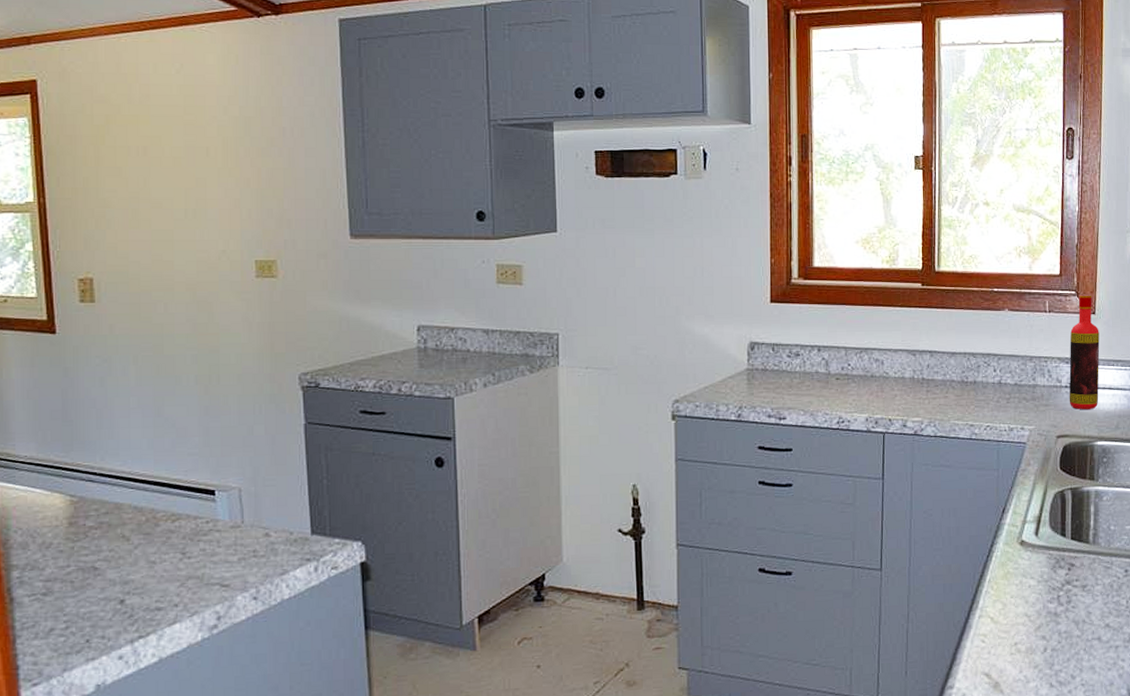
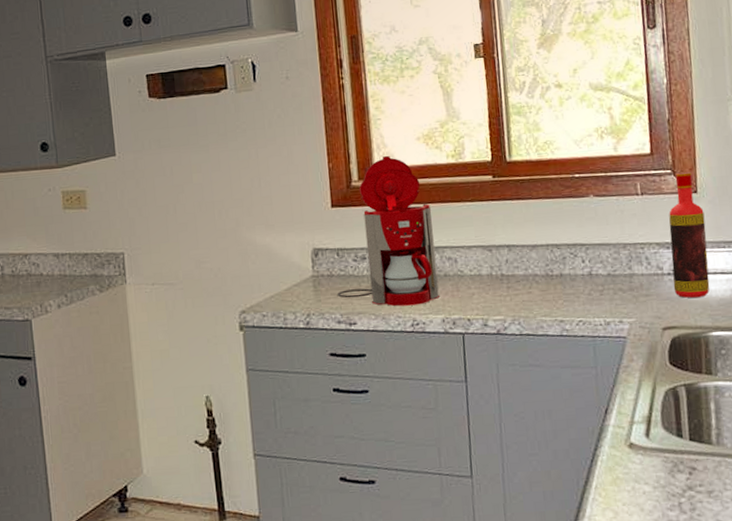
coffee maker: none [769,255,865,404] -> present [337,155,440,307]

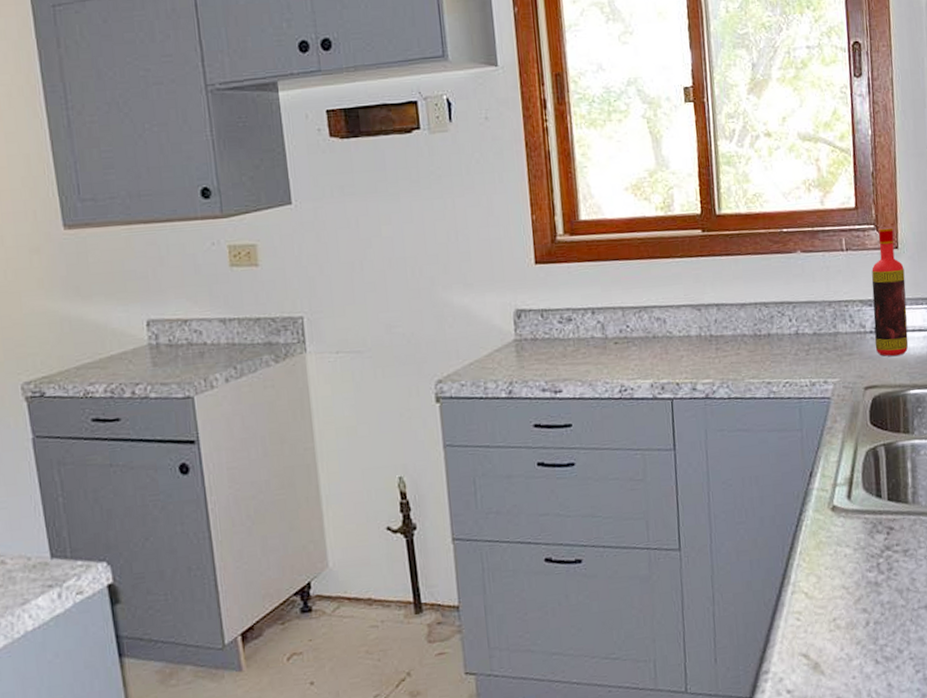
coffee maker: present [337,155,440,307] -> none [541,206,648,372]

